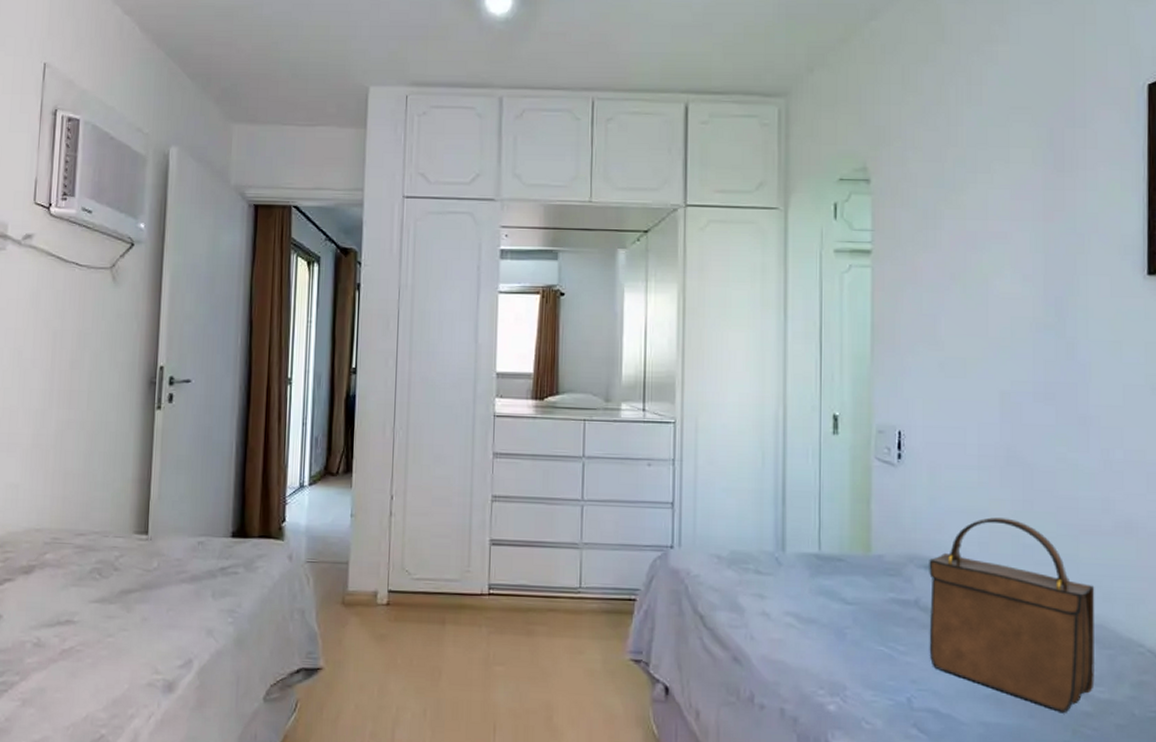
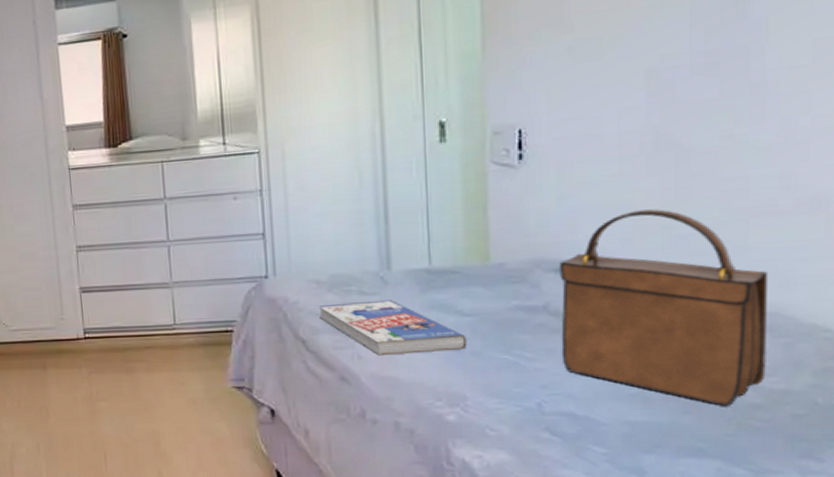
book: none [718,580,848,638] -> present [319,300,467,356]

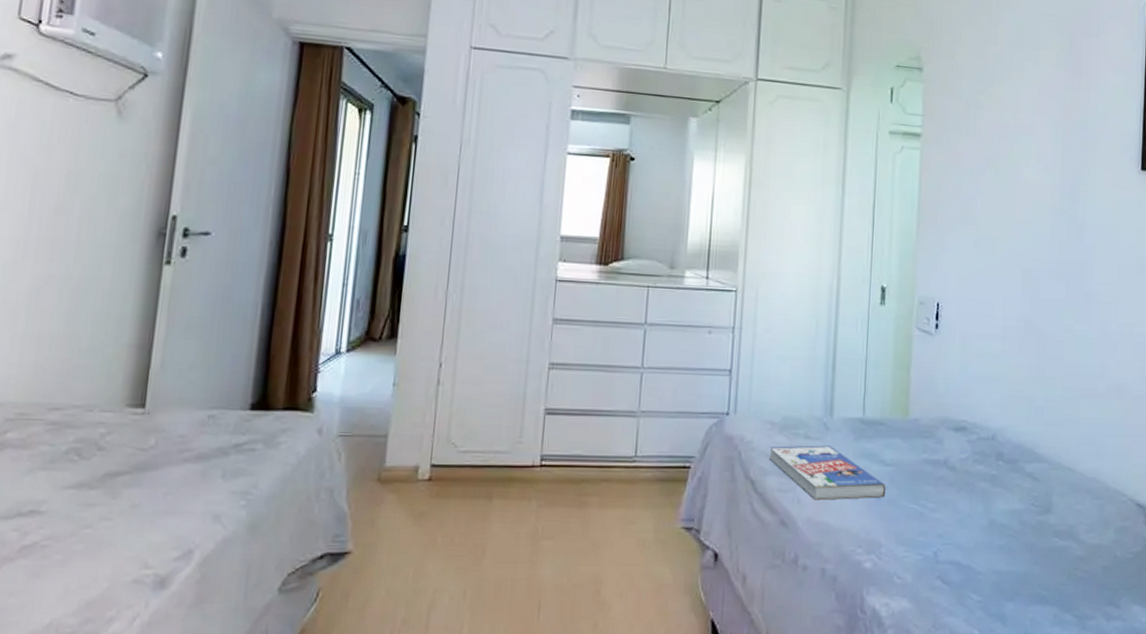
handbag: present [559,209,769,406] -> none [954,383,1091,558]

